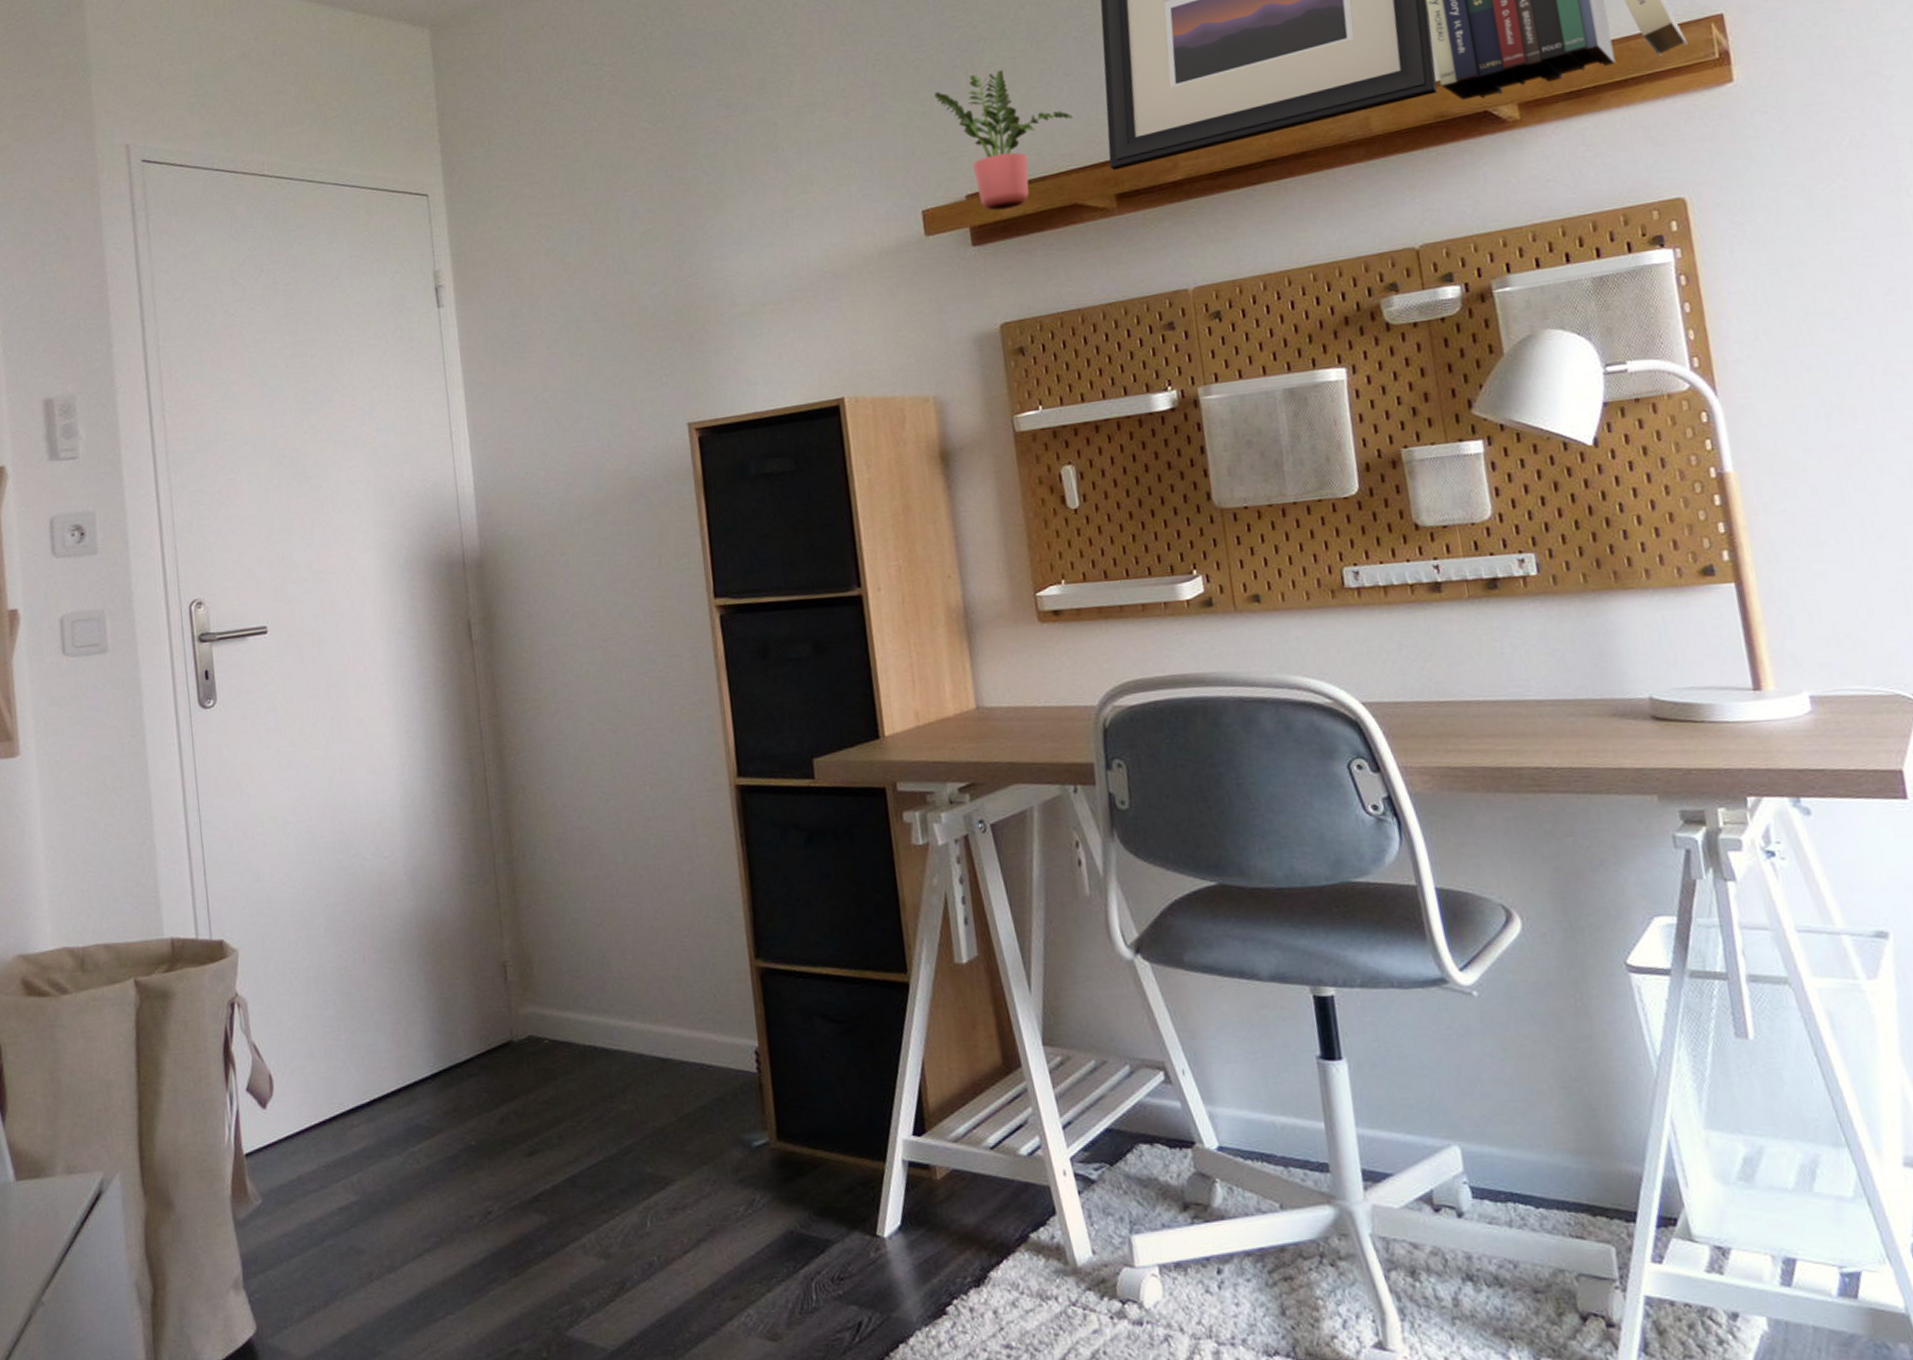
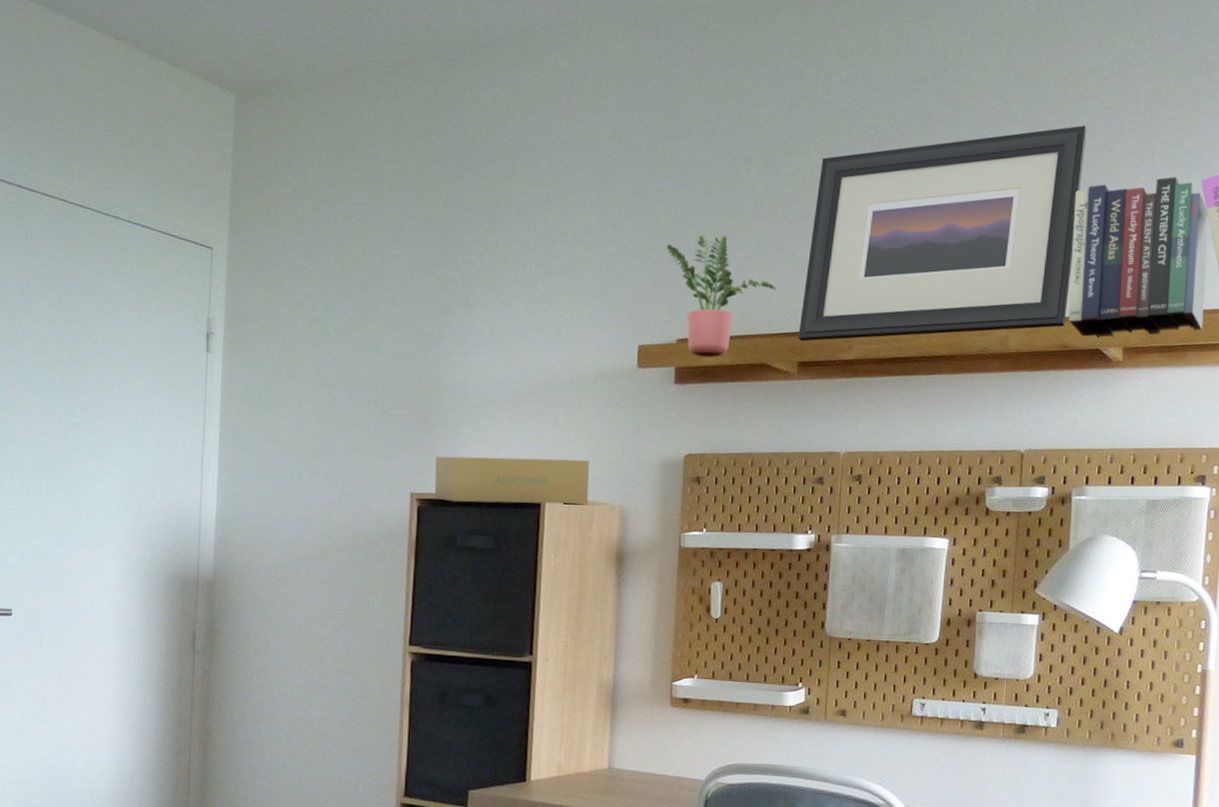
box: none [710,350,896,426] -> present [434,456,589,504]

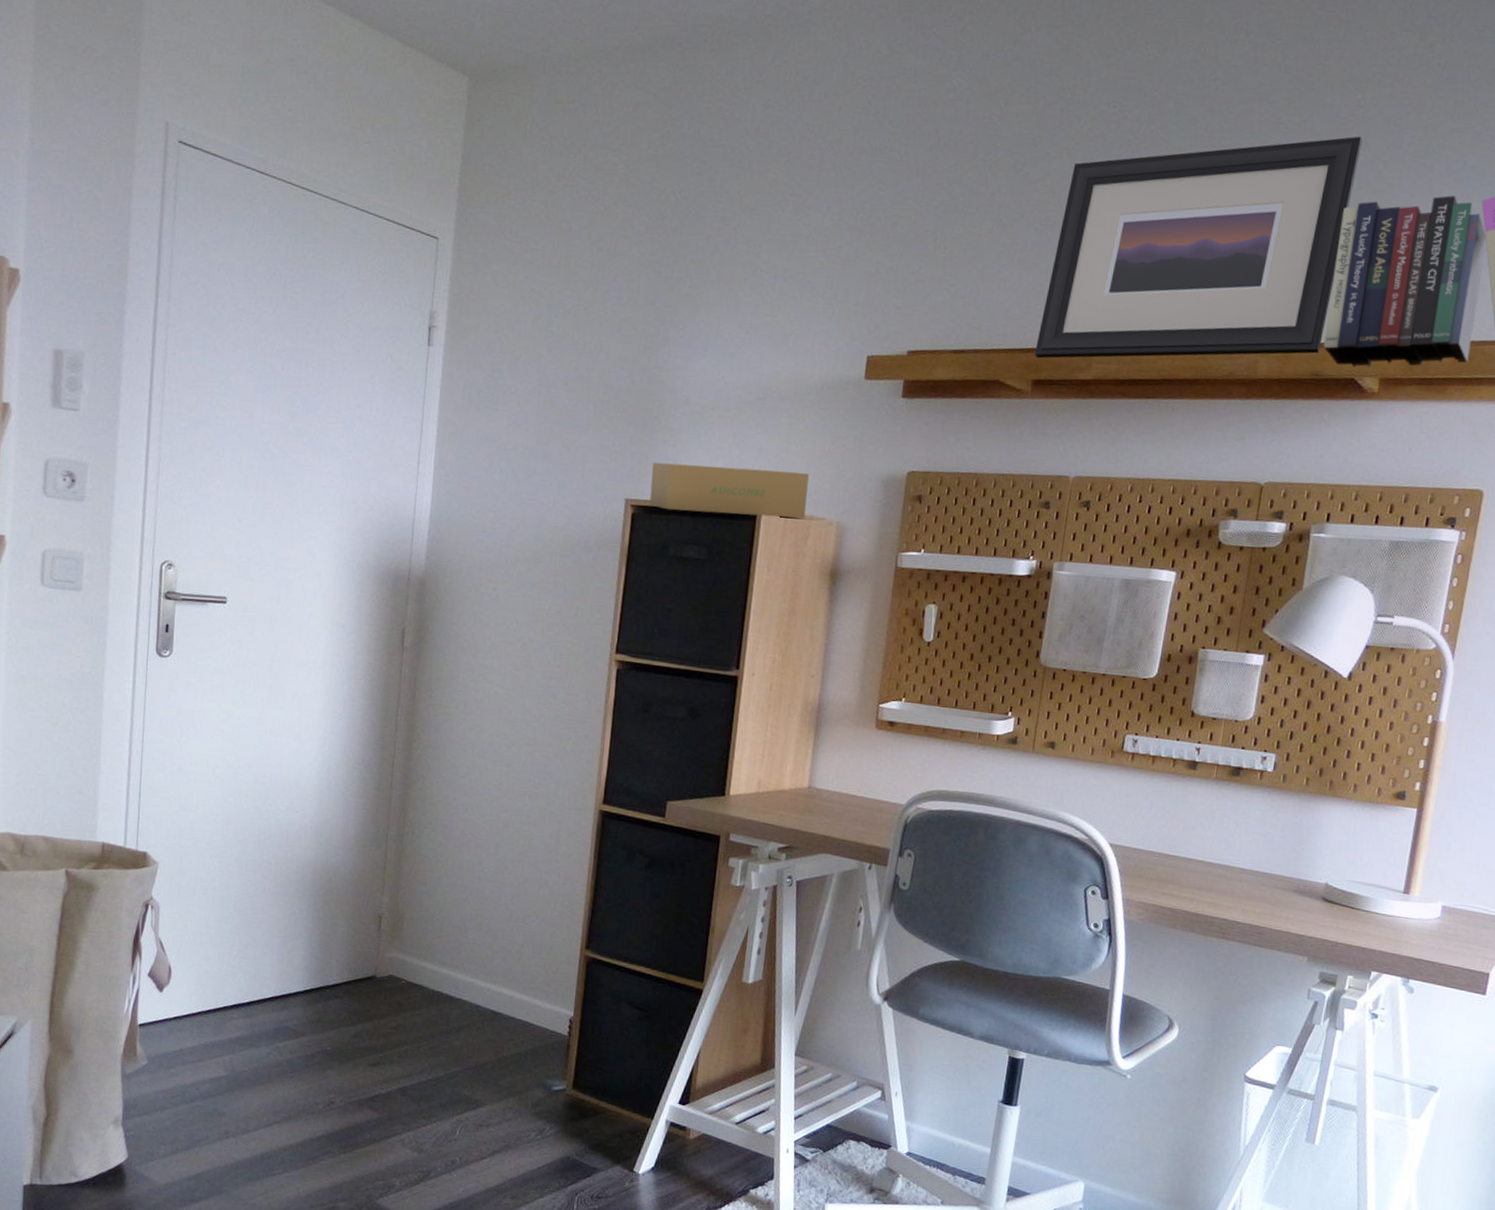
potted plant: present [667,235,776,358] -> none [904,242,1016,372]

